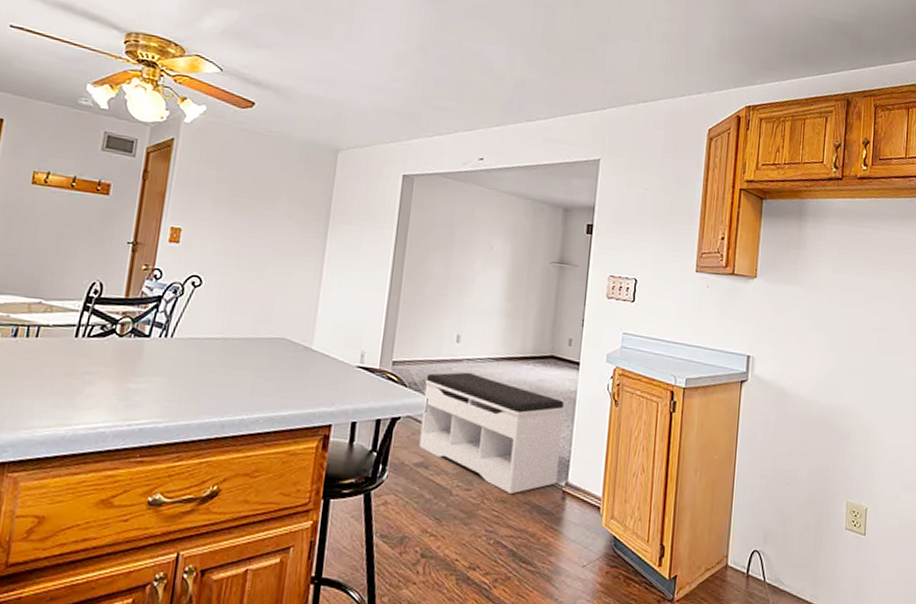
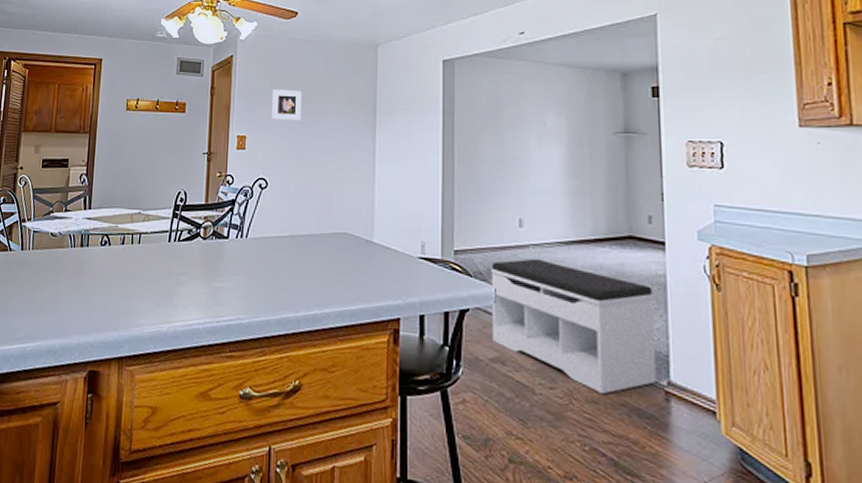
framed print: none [212,182,251,218] -> present [271,89,302,120]

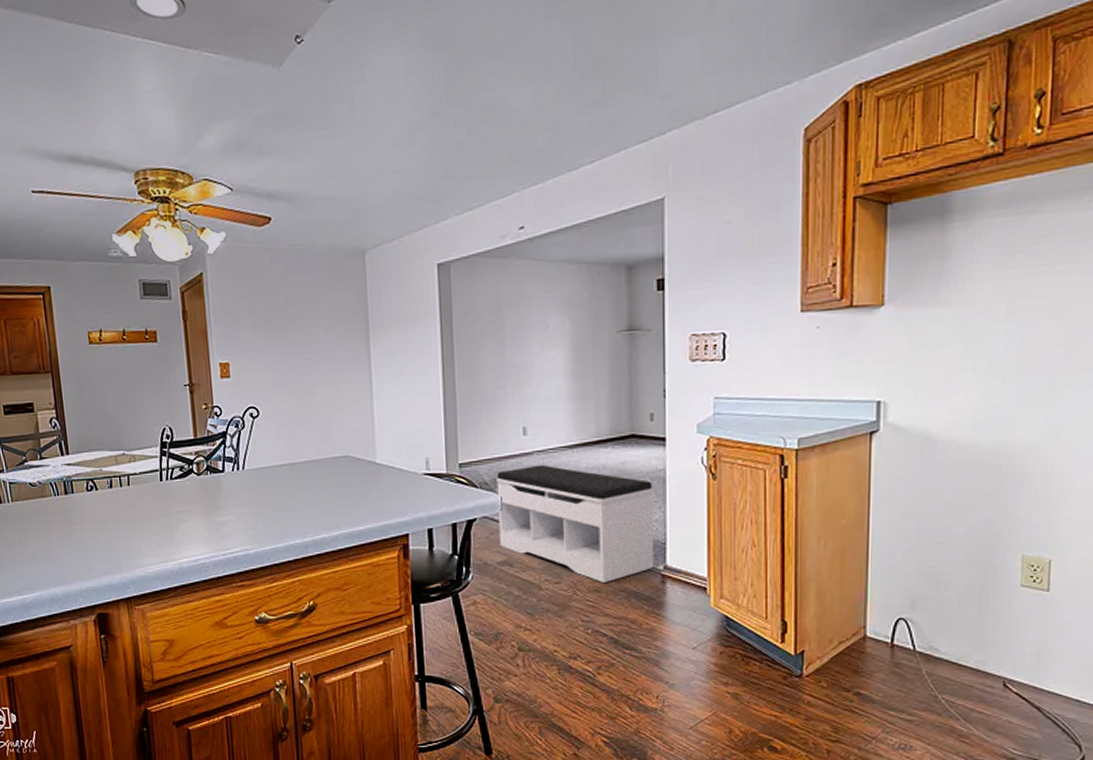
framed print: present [271,89,302,120] -> none [252,307,287,343]

